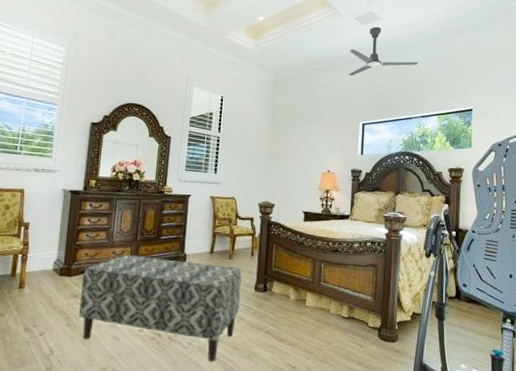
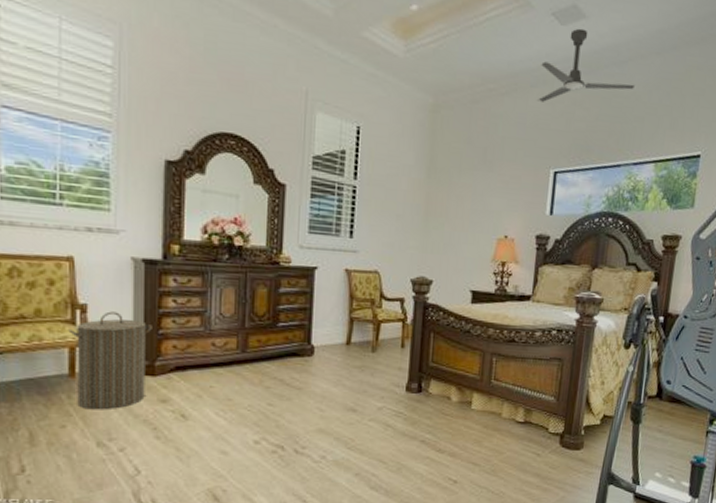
laundry hamper: none [14,228,72,303] -> present [68,311,152,410]
bench: present [79,254,242,361] -> none [171,346,389,477]

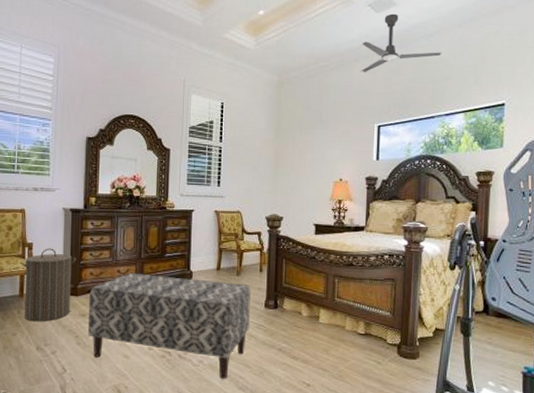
bench: none [171,346,389,477] -> present [88,272,251,379]

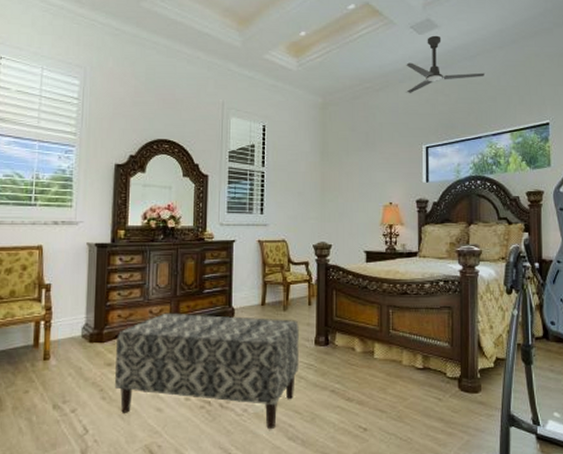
laundry hamper: present [20,248,76,322] -> none [35,289,102,376]

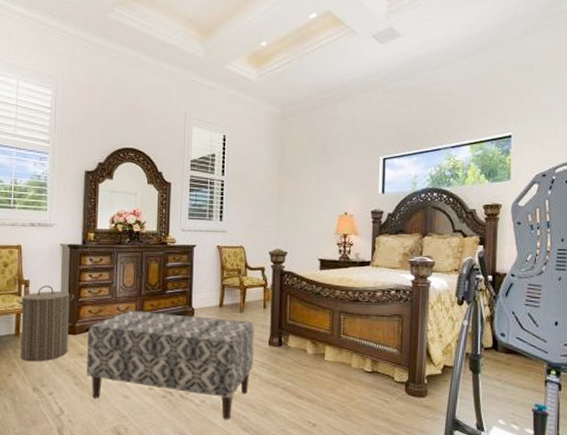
laundry hamper: none [35,289,102,376] -> present [16,285,74,362]
ceiling fan: present [406,35,484,93] -> none [365,45,446,104]

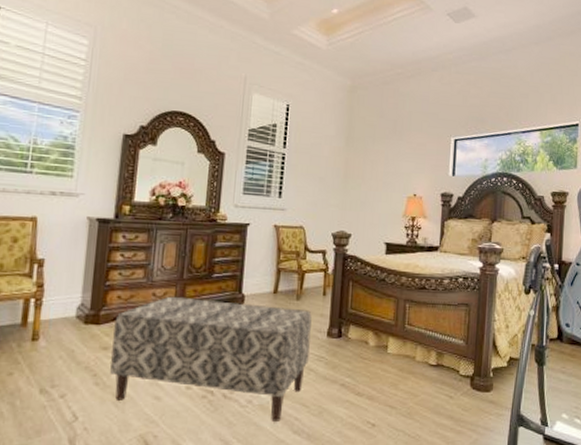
laundry hamper: present [16,285,74,362] -> none [25,265,101,358]

